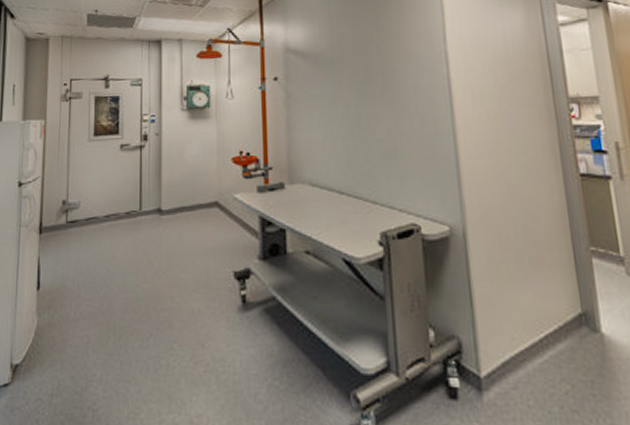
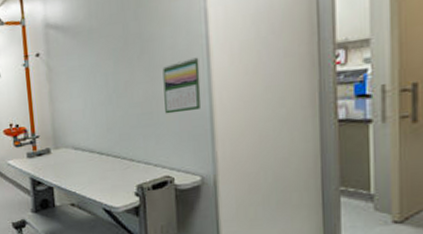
calendar: none [406,98,447,154] -> present [162,57,202,114]

